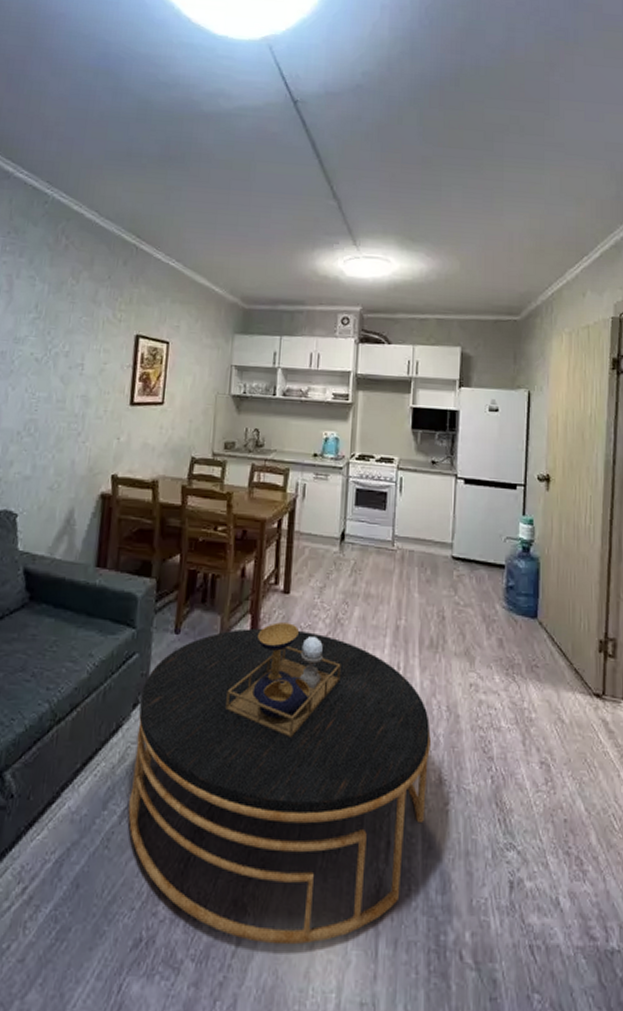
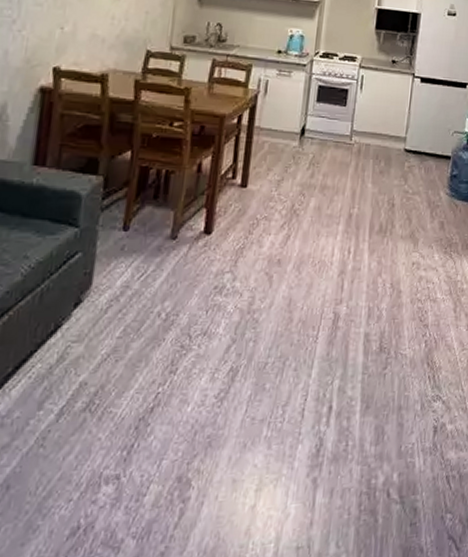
coffee table: present [128,622,431,945] -> none [67,215,375,512]

